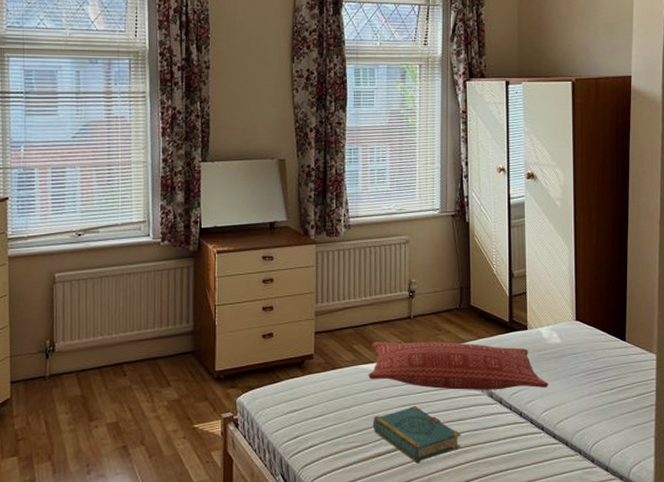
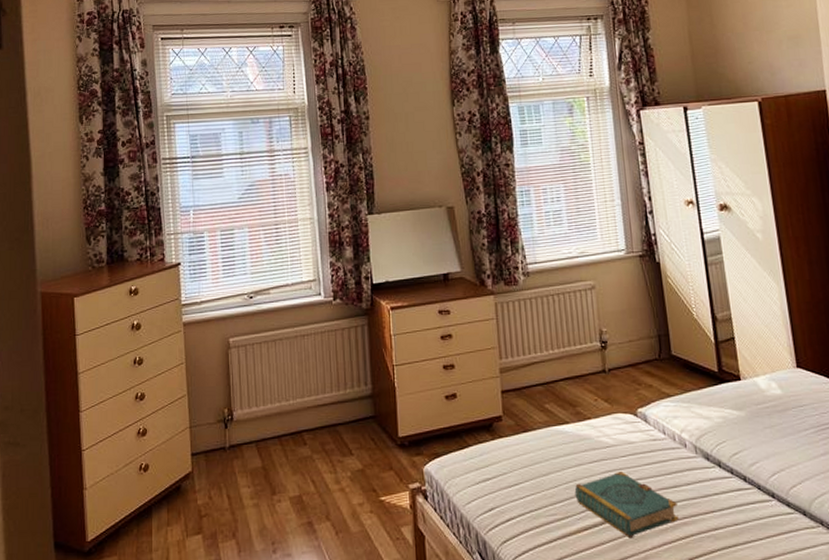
pillow: present [368,341,548,390] -> none [564,397,774,452]

